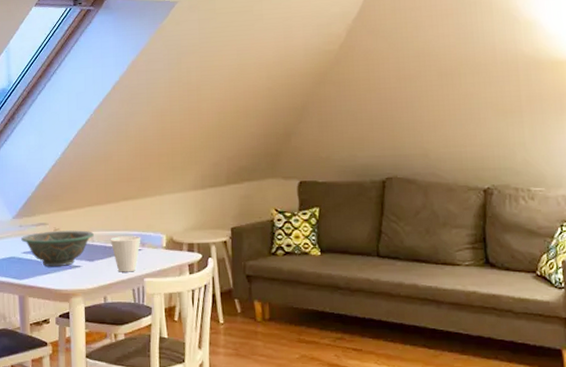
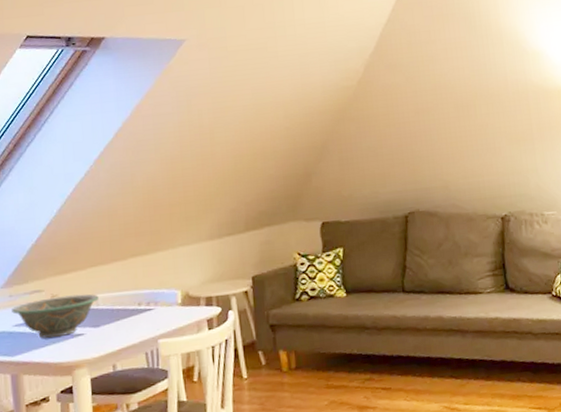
cup: present [110,236,141,272] -> none [117,294,153,336]

